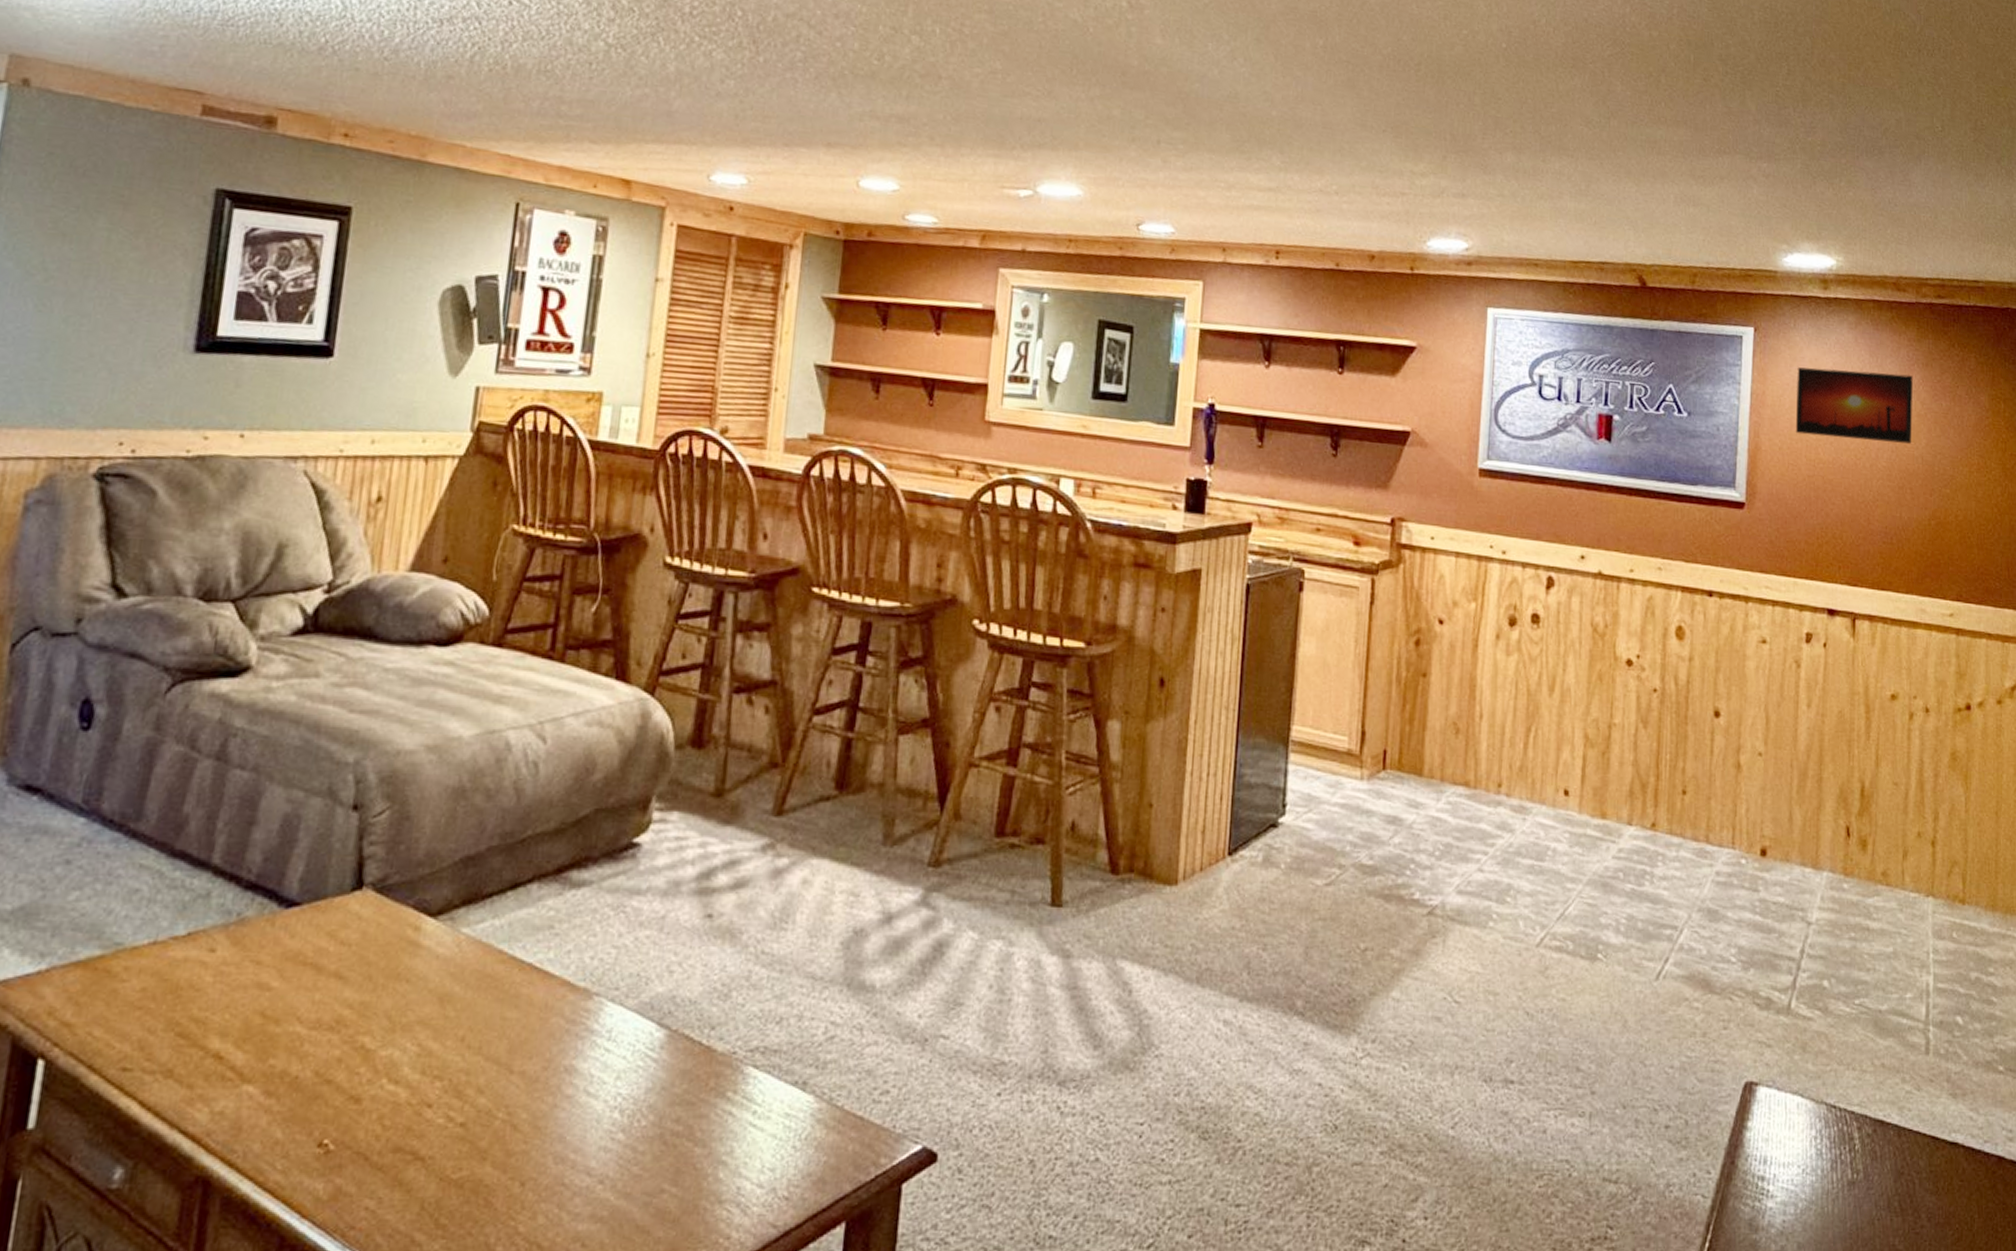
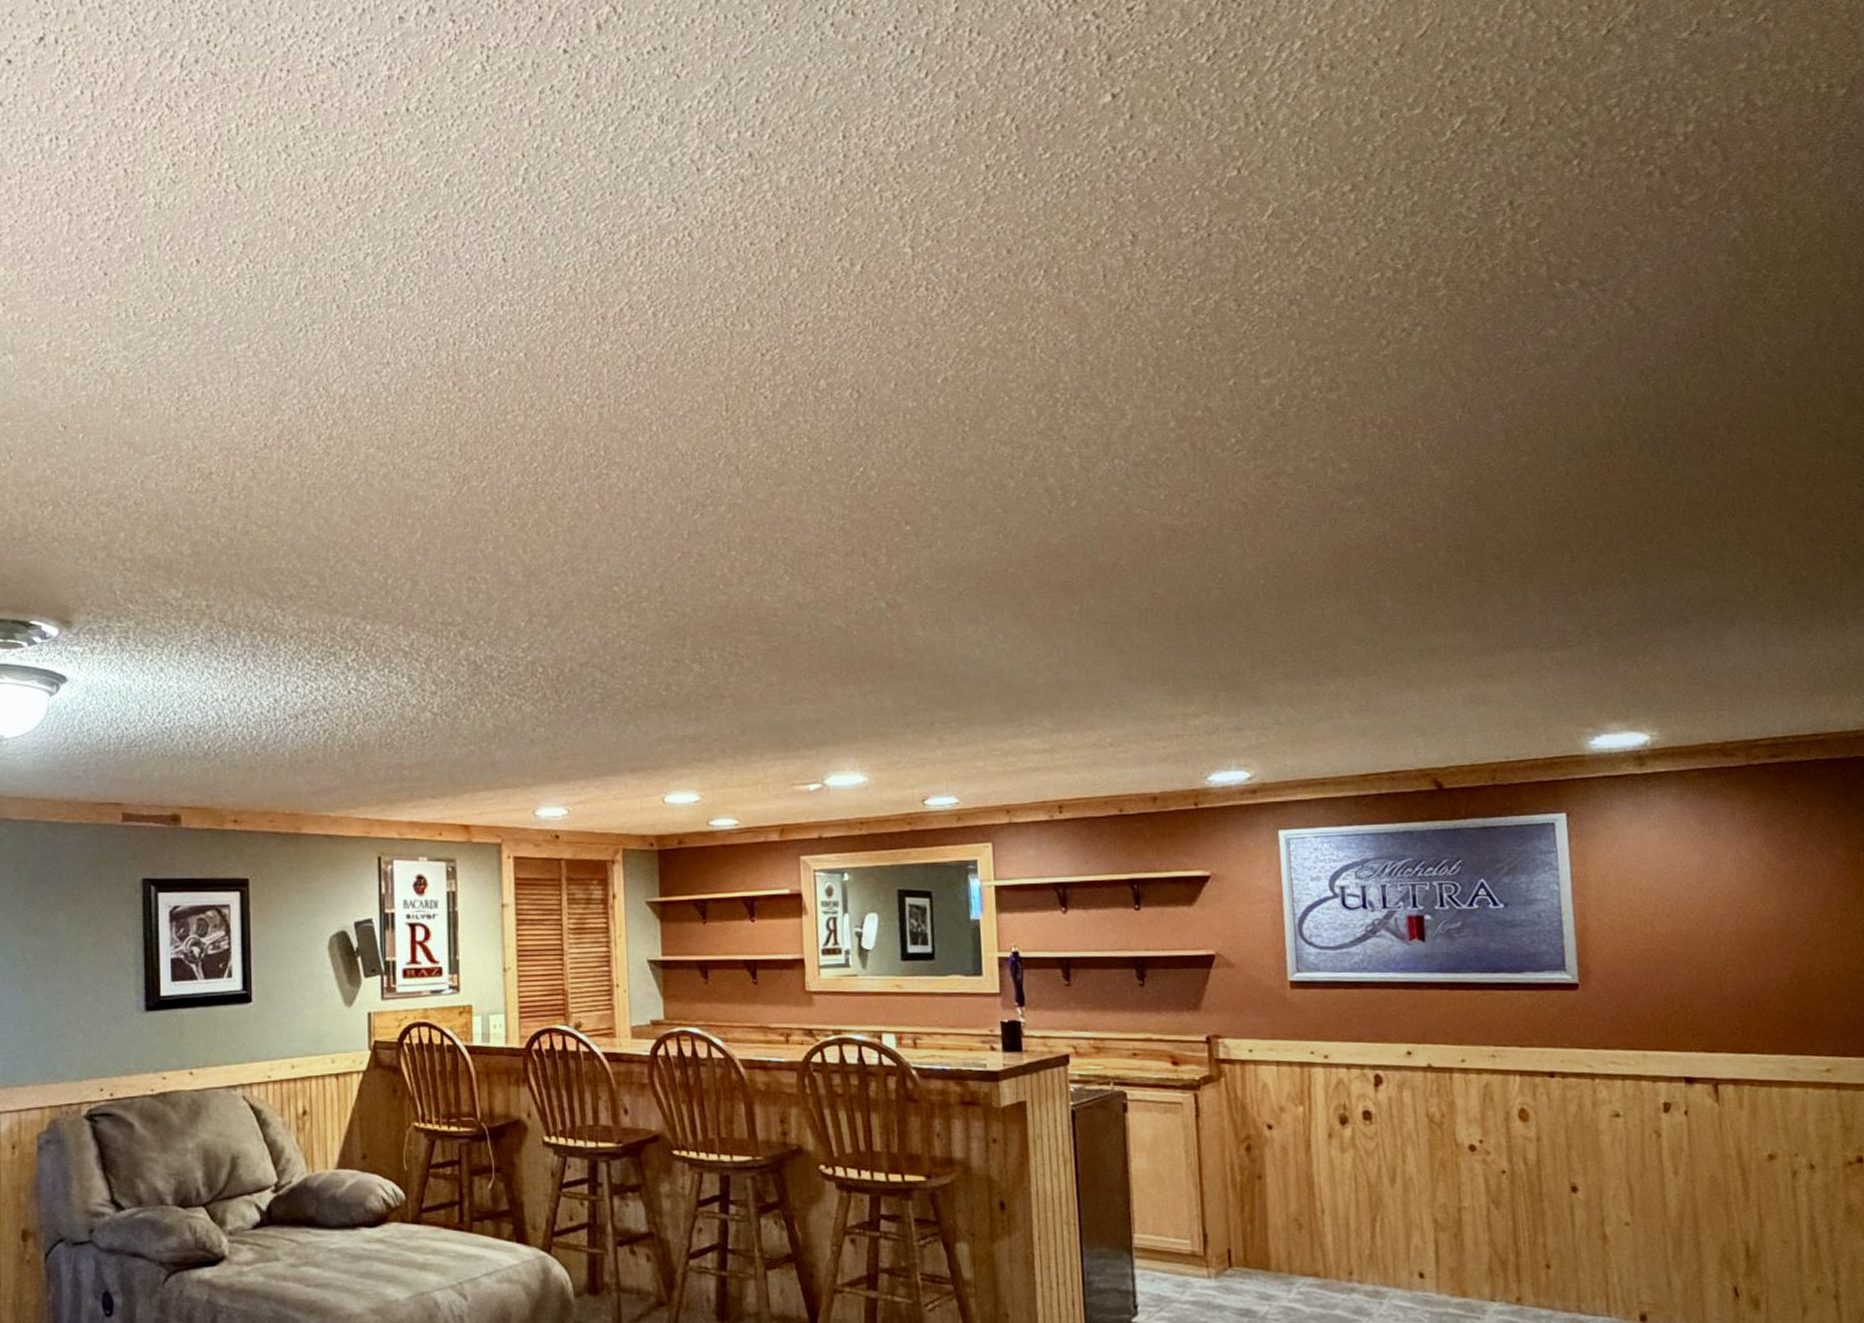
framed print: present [1795,367,1913,444] -> none [1620,838,1760,911]

